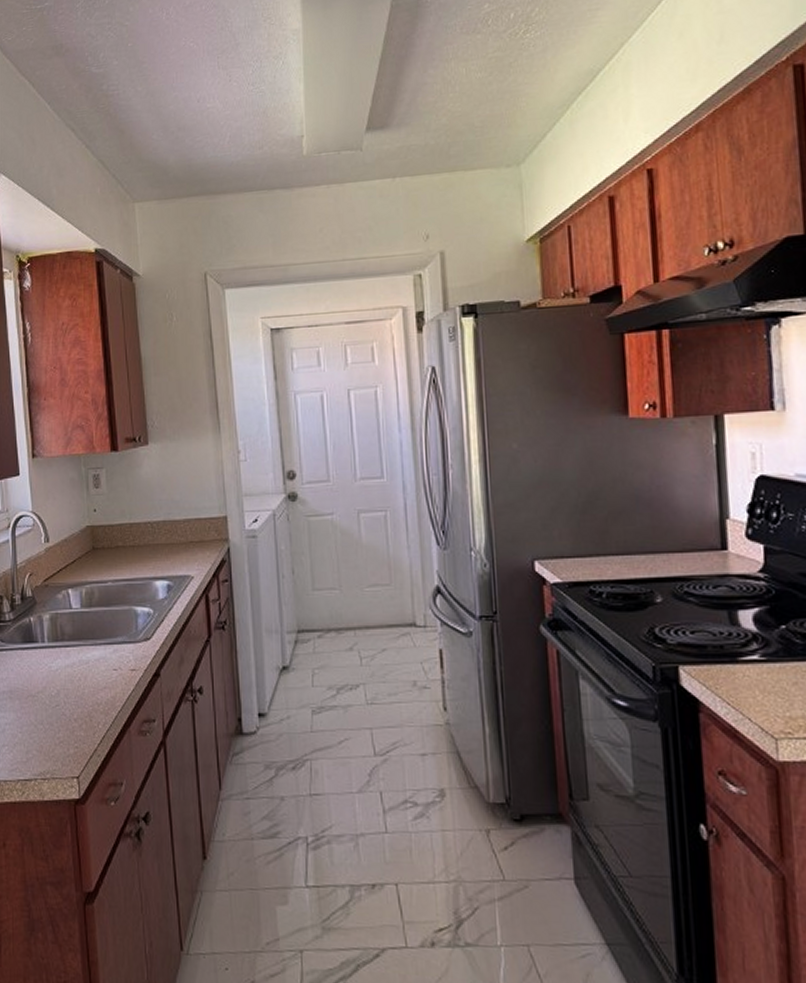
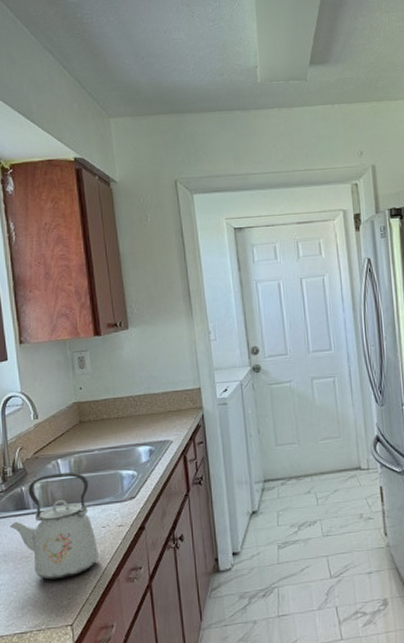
kettle: none [16,604,110,724] -> present [9,472,100,580]

